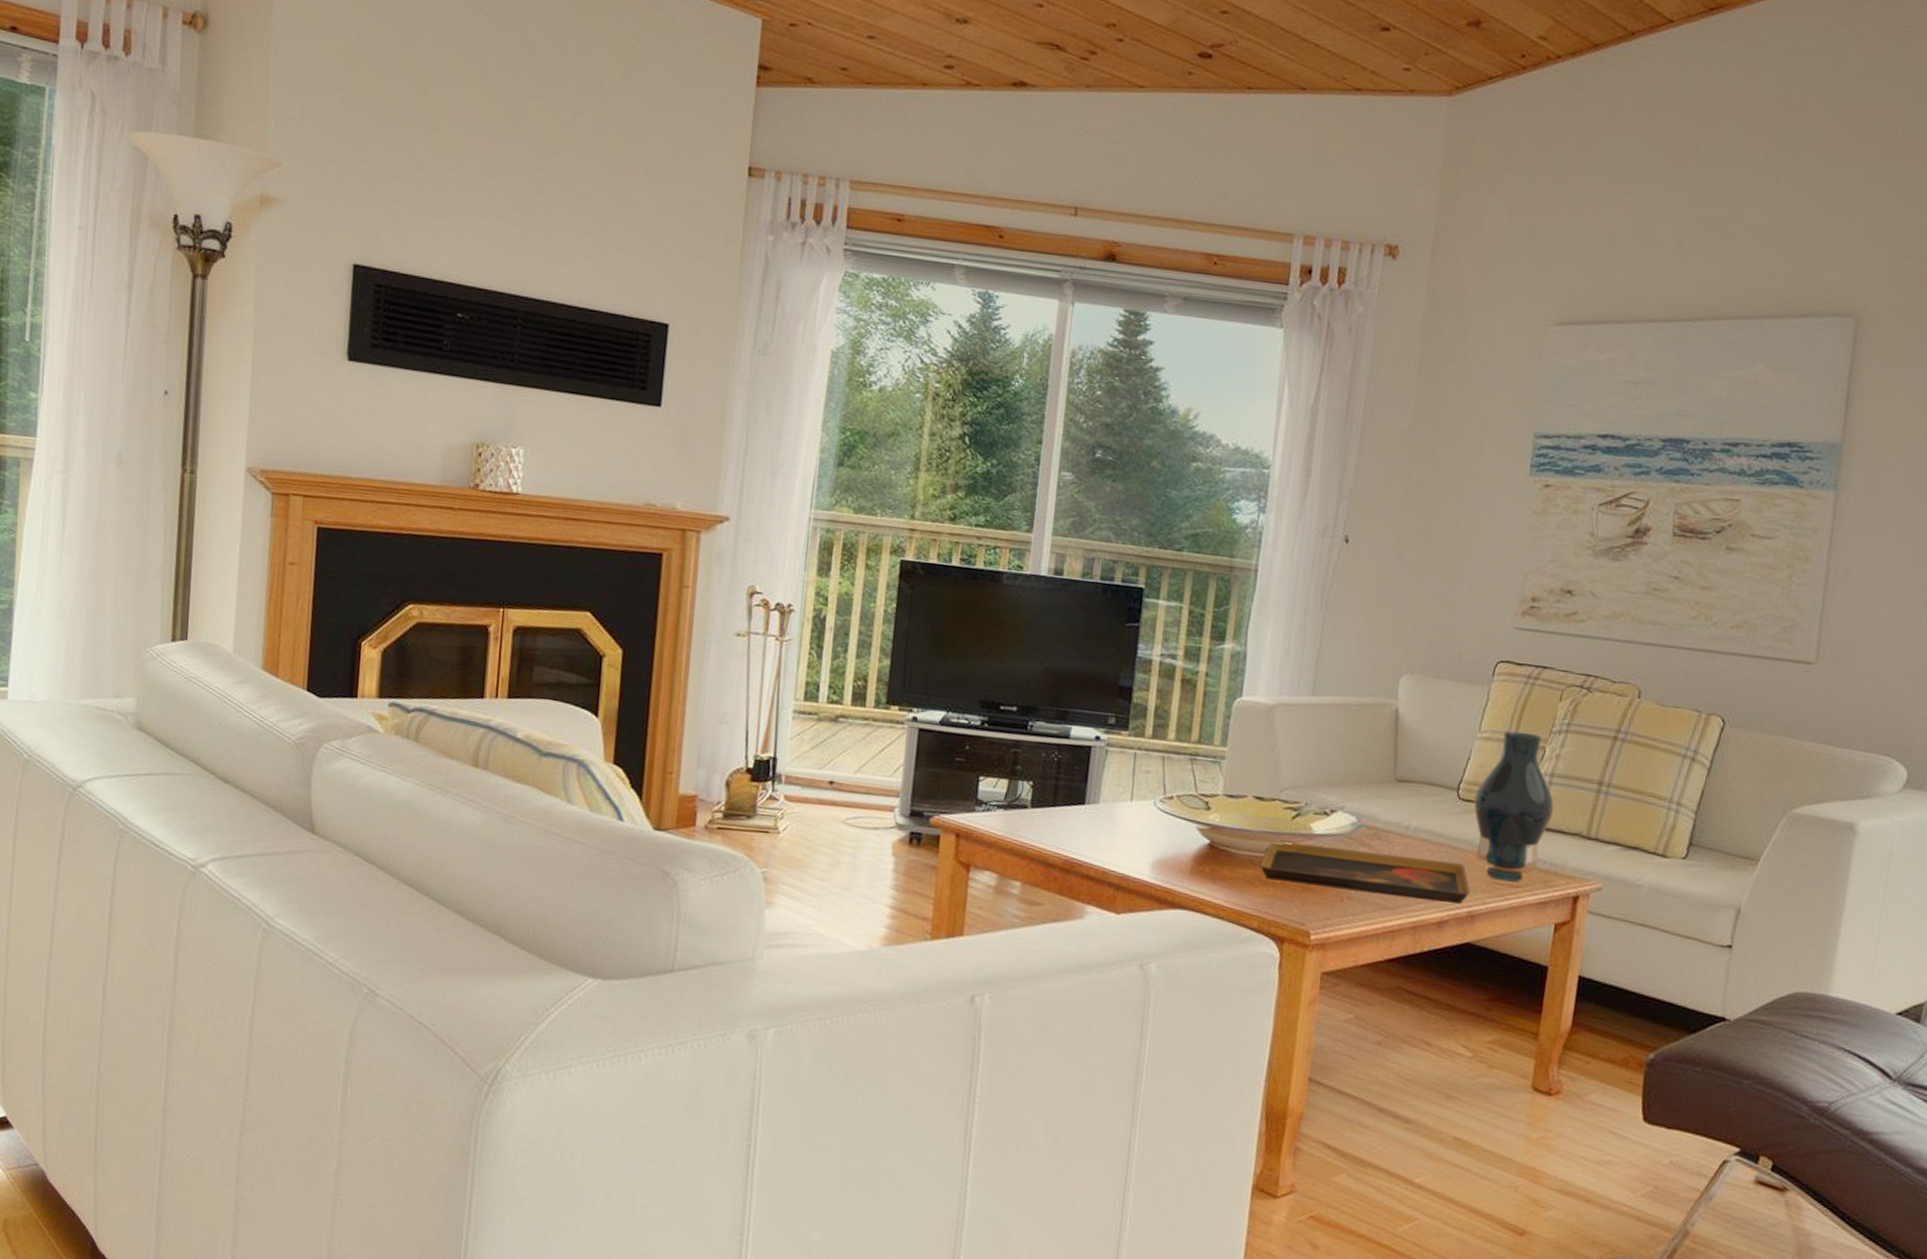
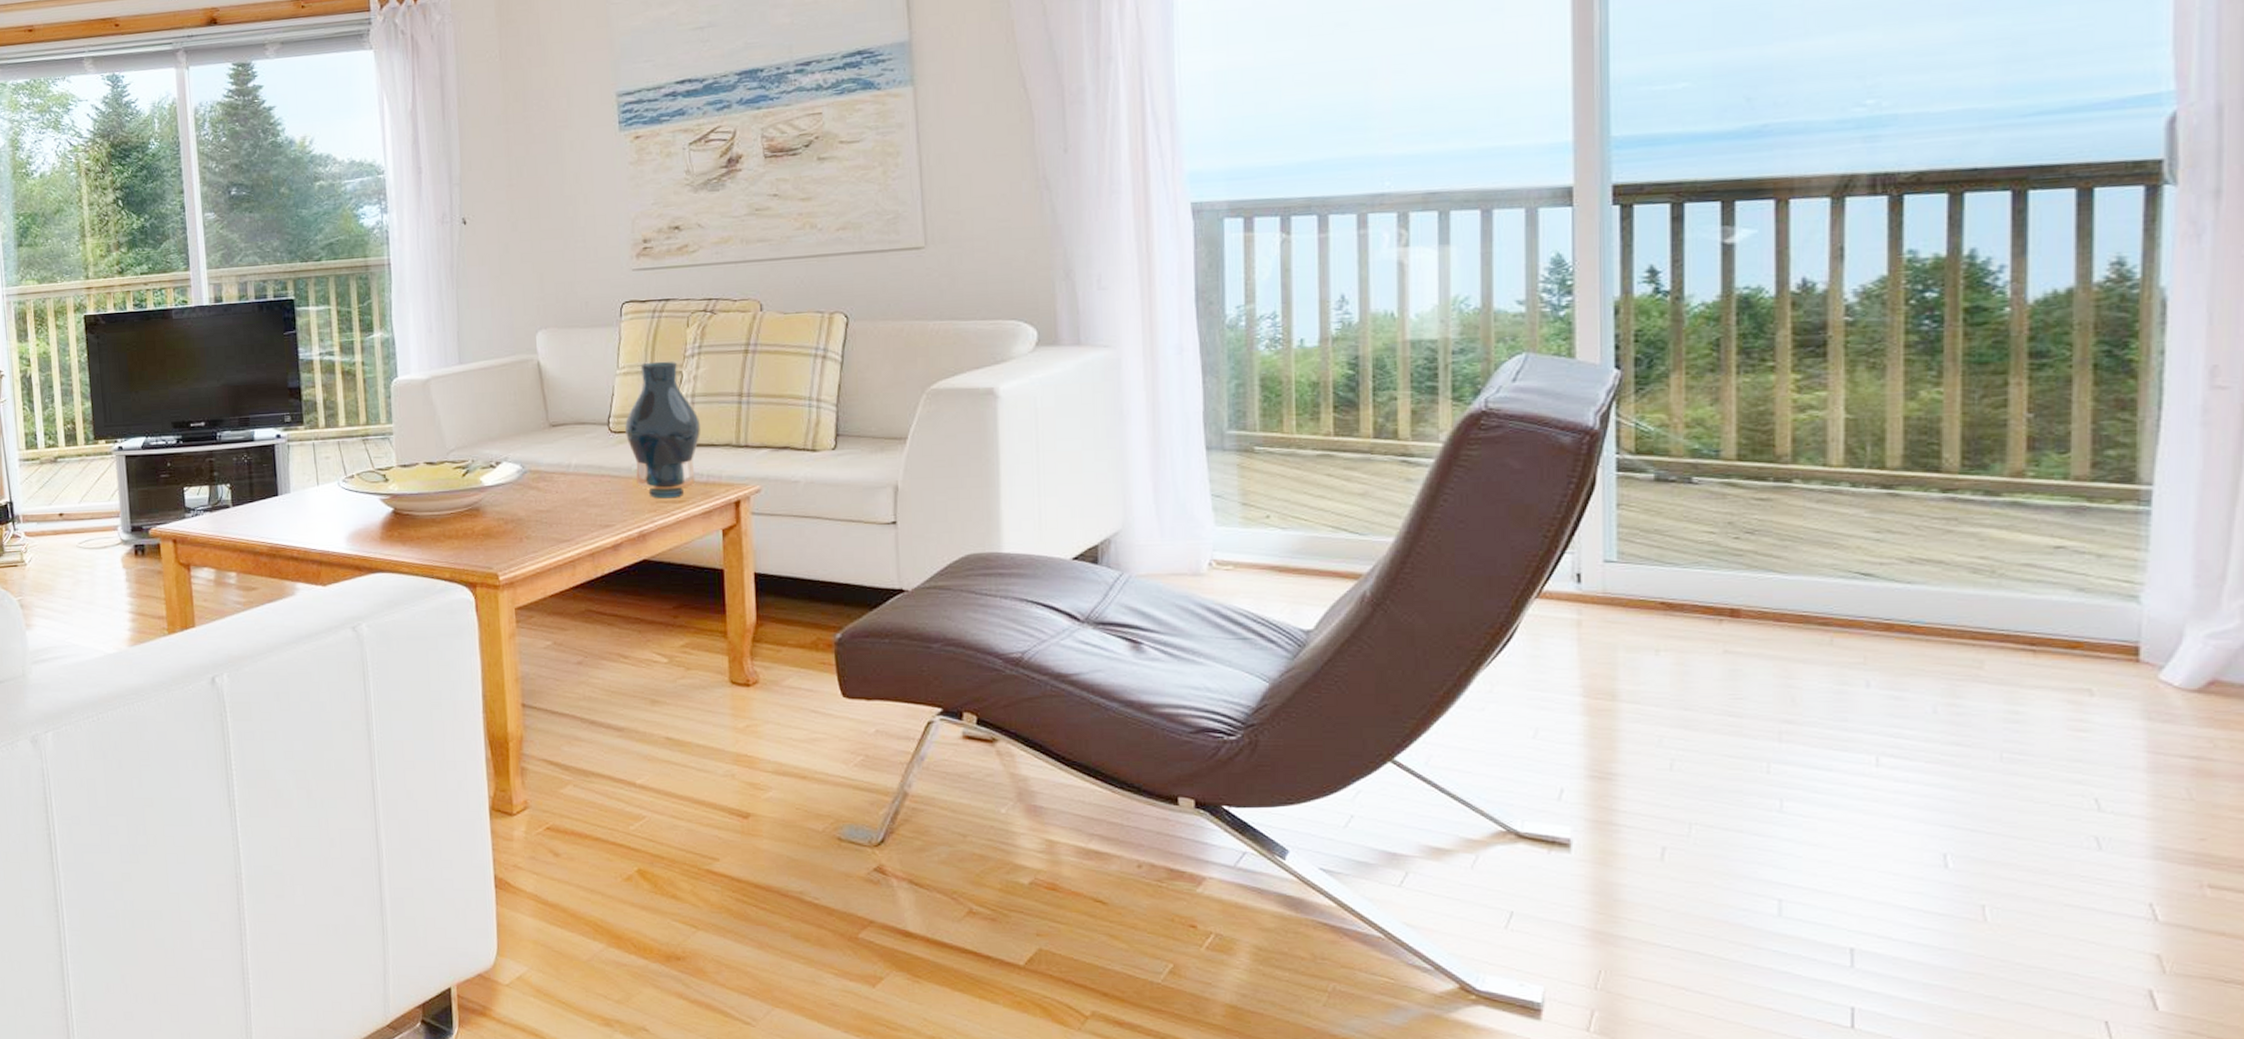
decorative tray: present [1260,840,1470,904] -> none [442,490,637,533]

